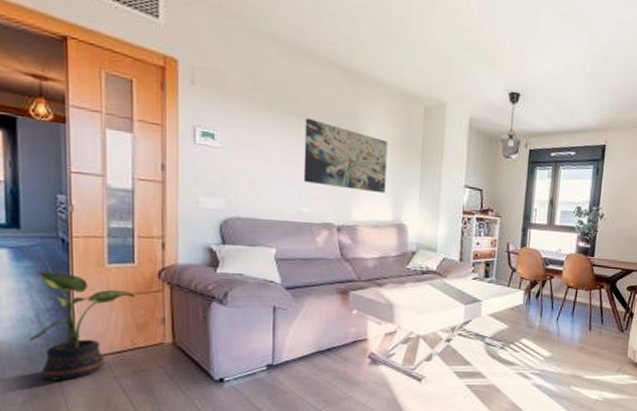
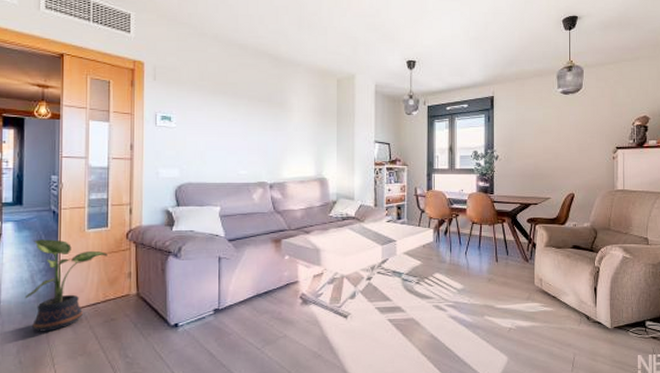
wall art: present [303,117,388,194] -> none [241,97,309,154]

